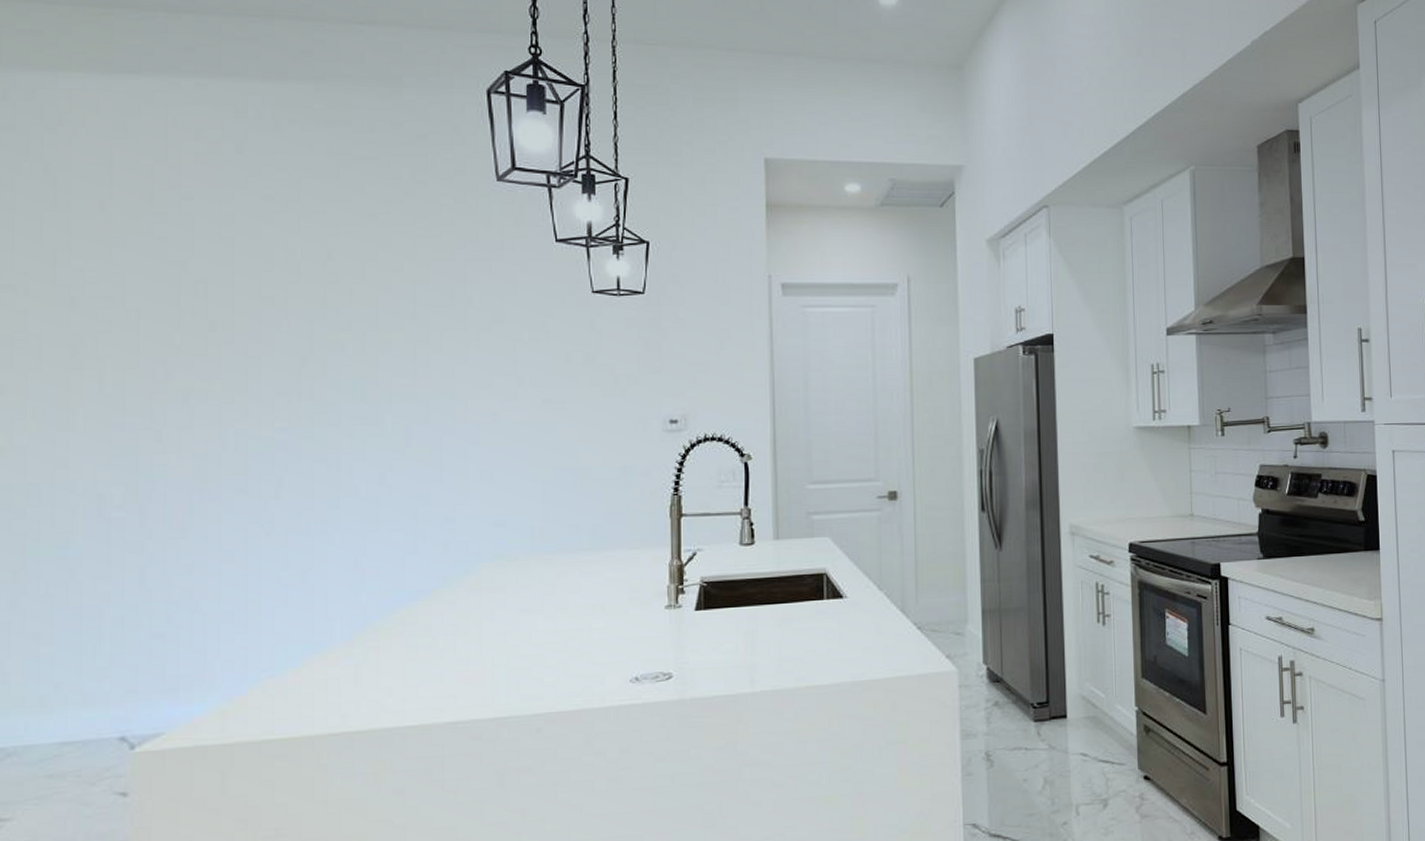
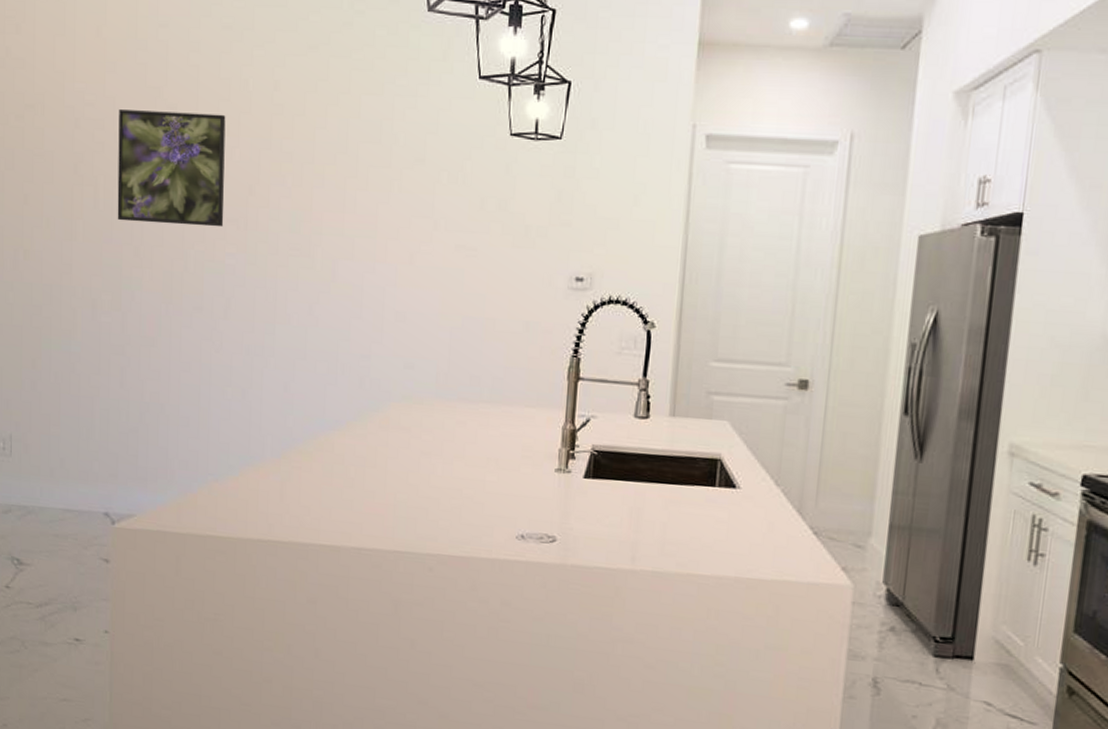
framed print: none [131,286,271,405] -> present [117,109,226,228]

